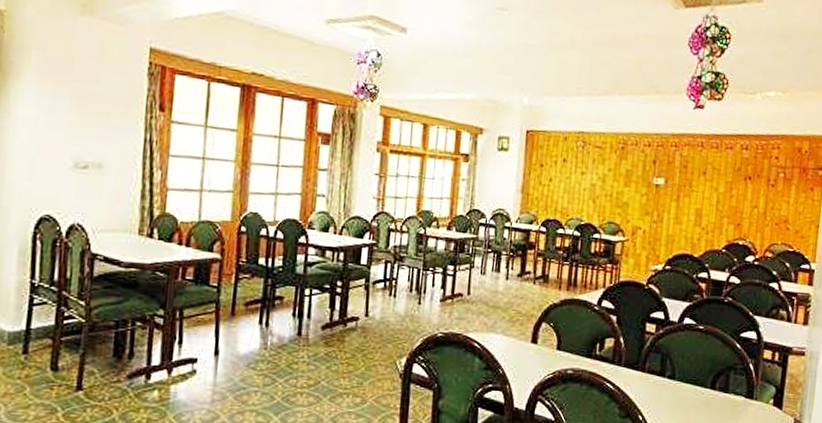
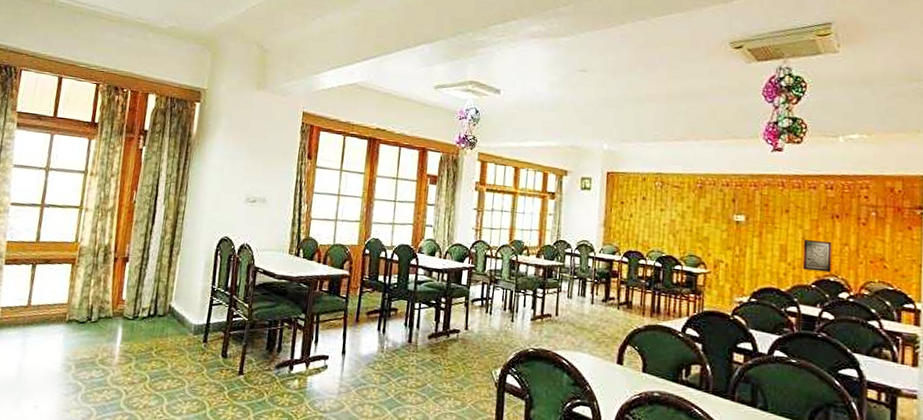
relief panel: none [715,203,743,236] -> present [802,240,832,273]

